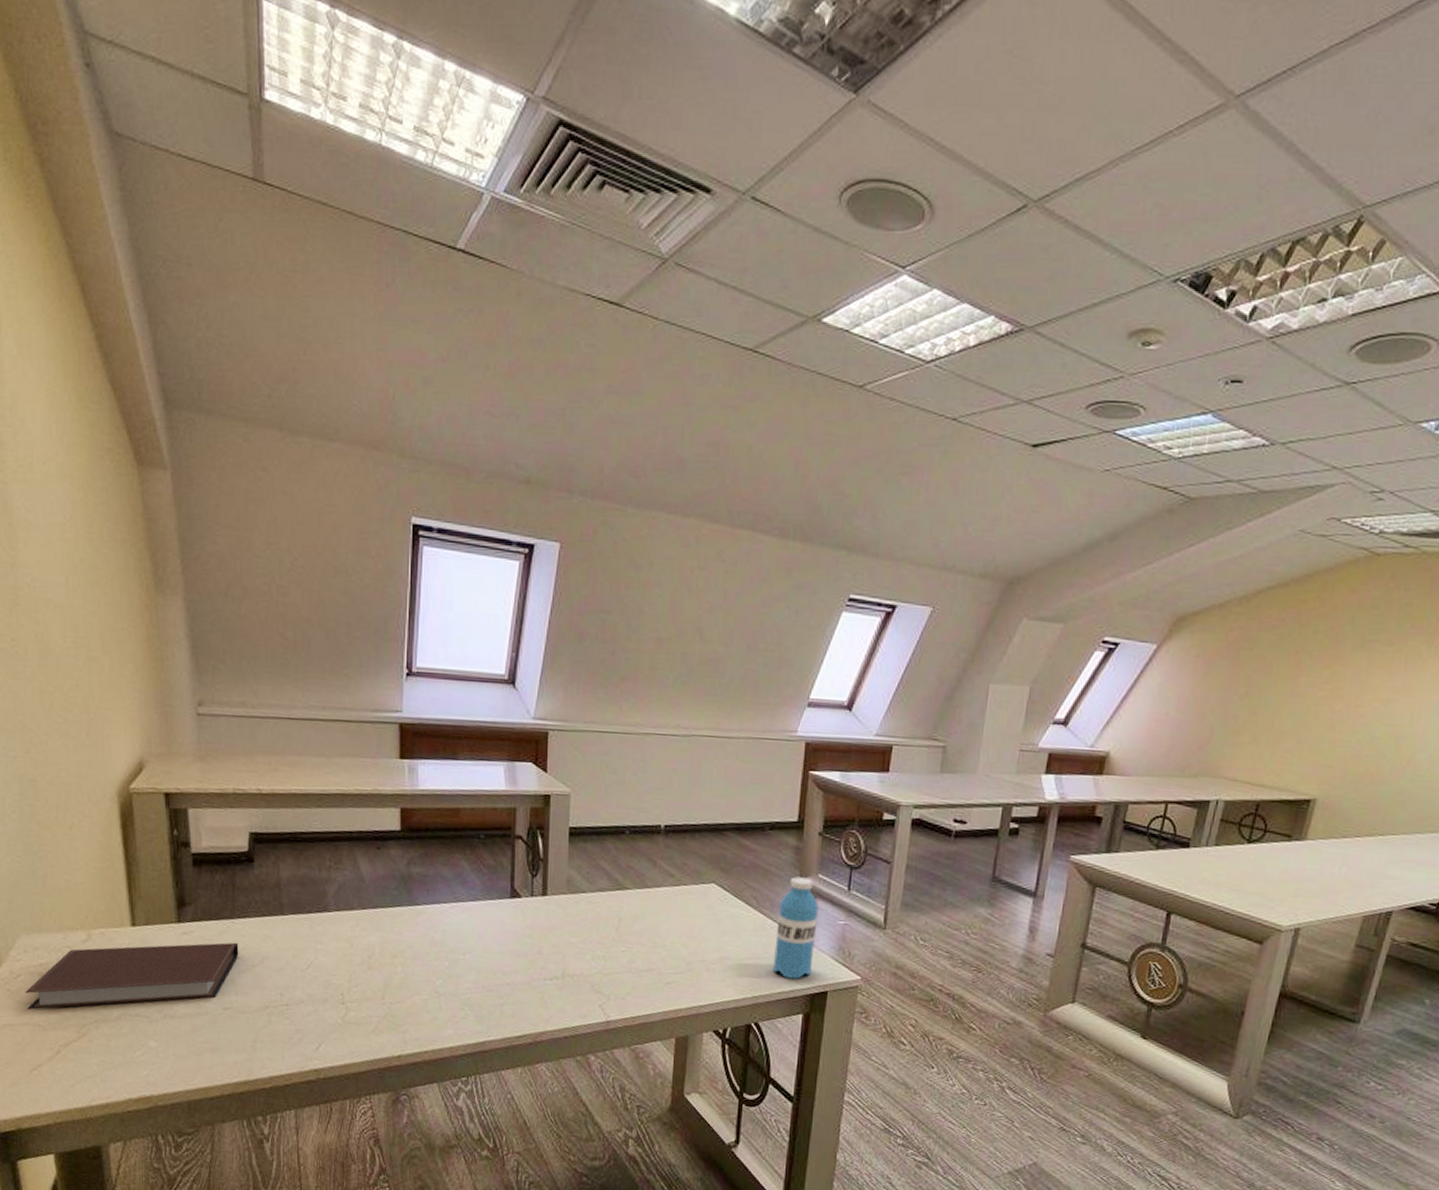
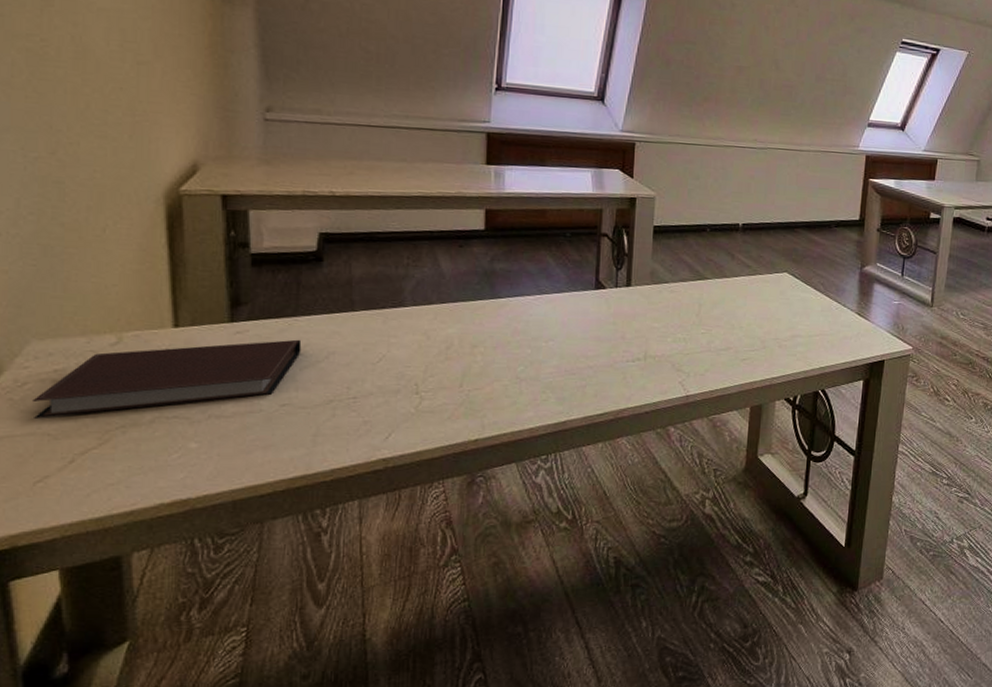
water bottle: present [773,877,819,979] -> none [838,266,877,351]

